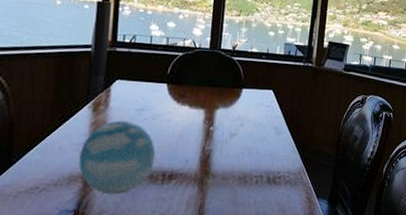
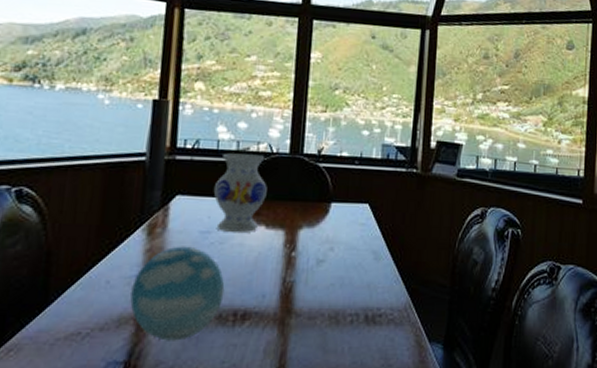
vase: none [147,47,191,112] -> present [213,153,267,234]

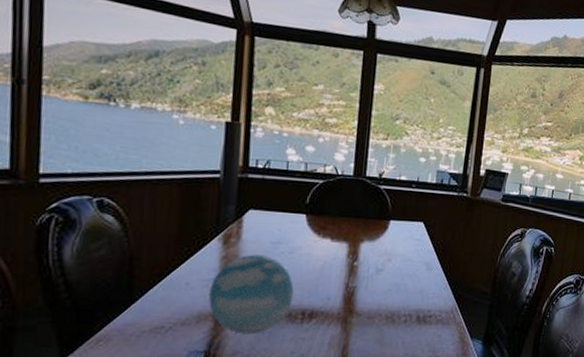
vase: present [213,153,267,234] -> none [283,173,333,245]

